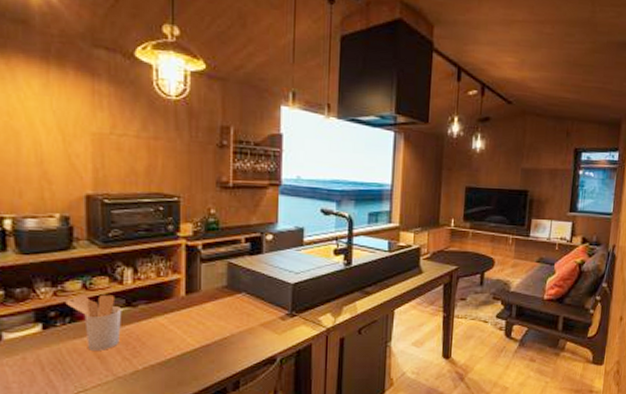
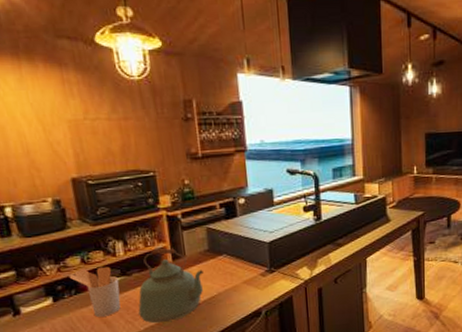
kettle: none [139,279,218,363] -> present [138,248,203,324]

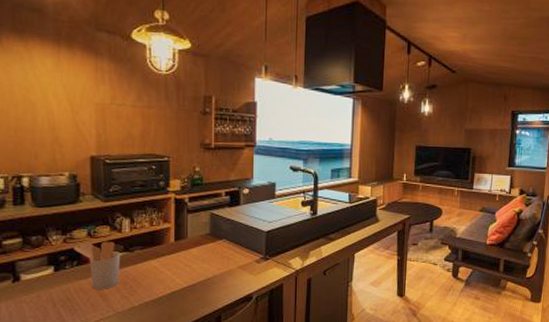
kettle: present [138,248,203,324] -> none [135,228,202,300]

